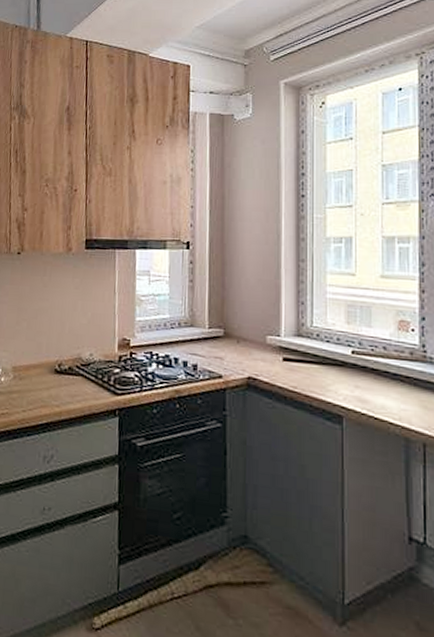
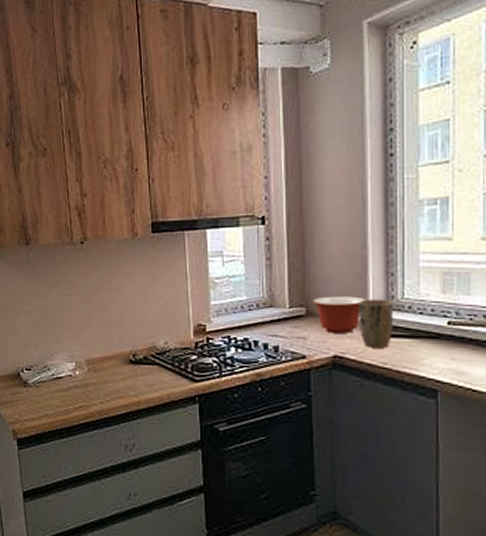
mixing bowl: none [230,319,278,356] -> present [313,296,365,333]
plant pot: none [271,325,304,373] -> present [358,299,394,348]

